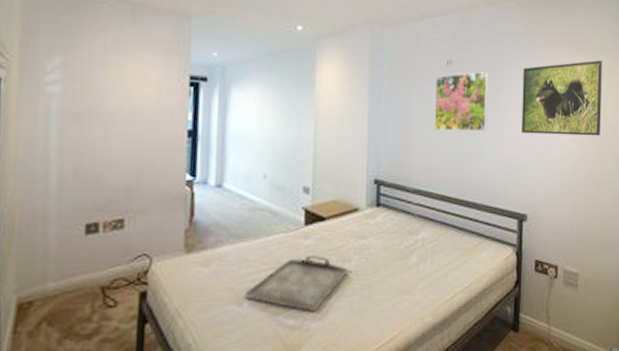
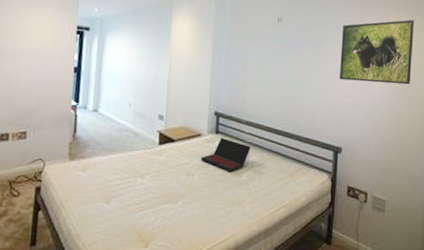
serving tray: present [245,255,348,313] -> none [112,169,191,214]
laptop: none [358,211,420,254] -> present [200,137,251,173]
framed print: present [434,71,489,132] -> none [265,27,313,77]

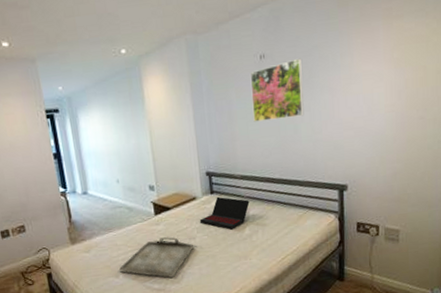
serving tray: none [112,169,191,214] -> present [119,236,194,279]
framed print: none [265,27,313,77] -> present [250,58,304,122]
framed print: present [339,19,414,85] -> none [336,23,423,112]

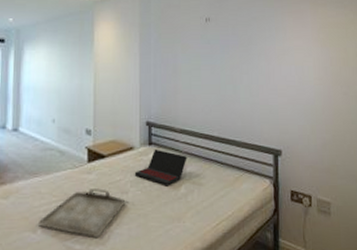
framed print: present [250,58,304,122] -> none [195,26,243,78]

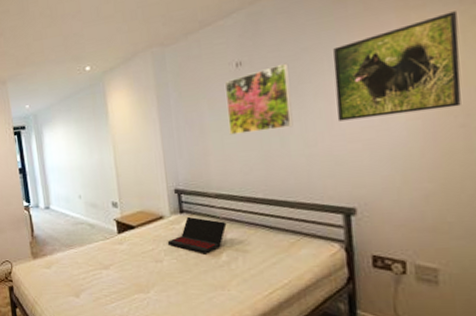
serving tray: present [39,188,126,239] -> none [80,258,162,304]
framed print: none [195,26,243,78] -> present [224,63,293,135]
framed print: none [272,13,345,80] -> present [333,11,461,121]

